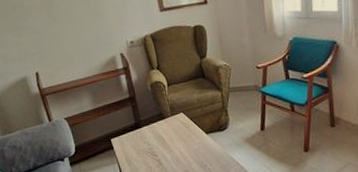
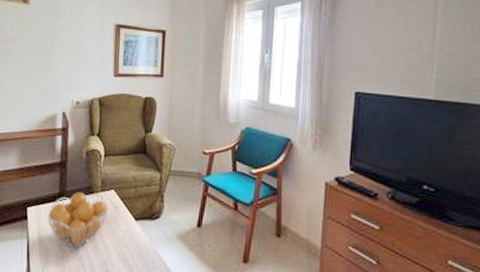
fruit basket: none [130,117,182,164] -> present [47,191,108,248]

